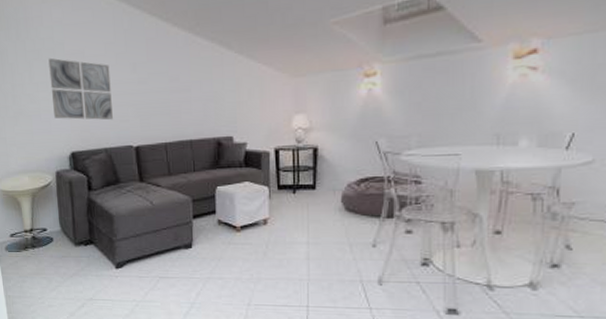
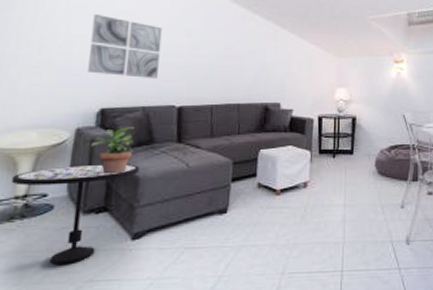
side table: none [19,203,113,285] -> present [11,164,140,264]
potted plant: none [70,168,104,212] -> present [91,127,134,174]

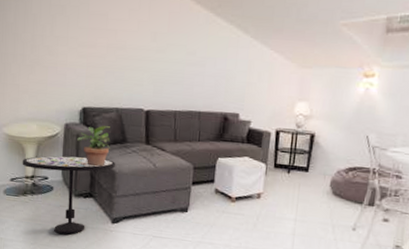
wall art: present [87,13,163,79] -> none [70,14,131,83]

